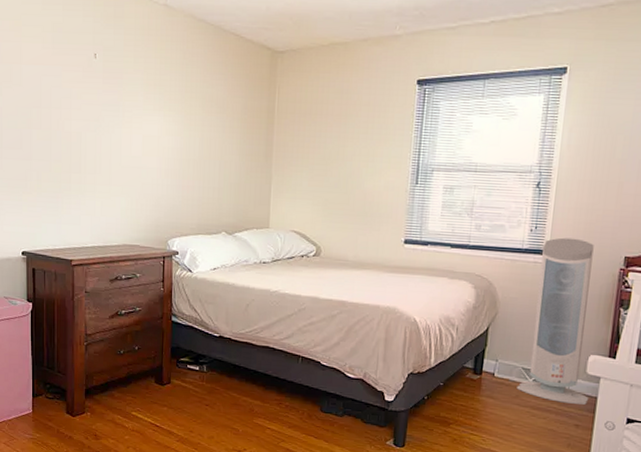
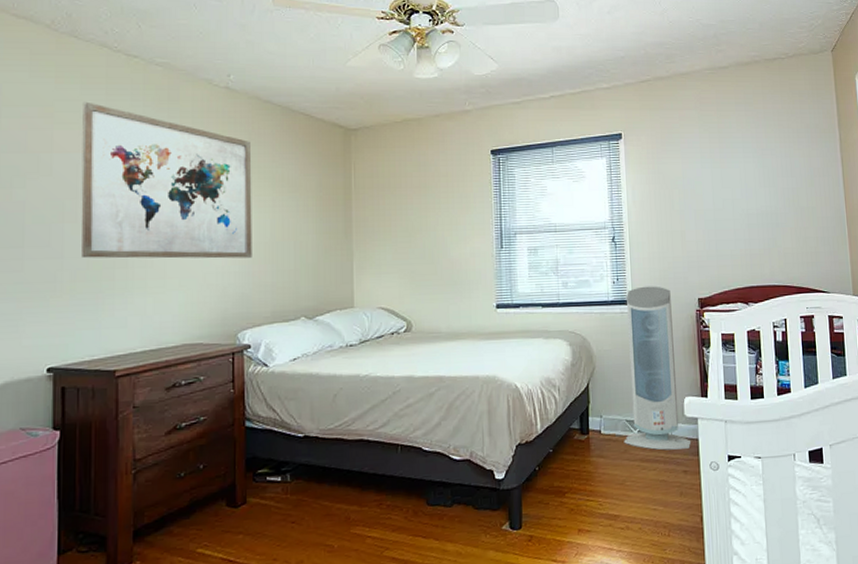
wall art: none [44,16,186,173] -> present [81,101,252,259]

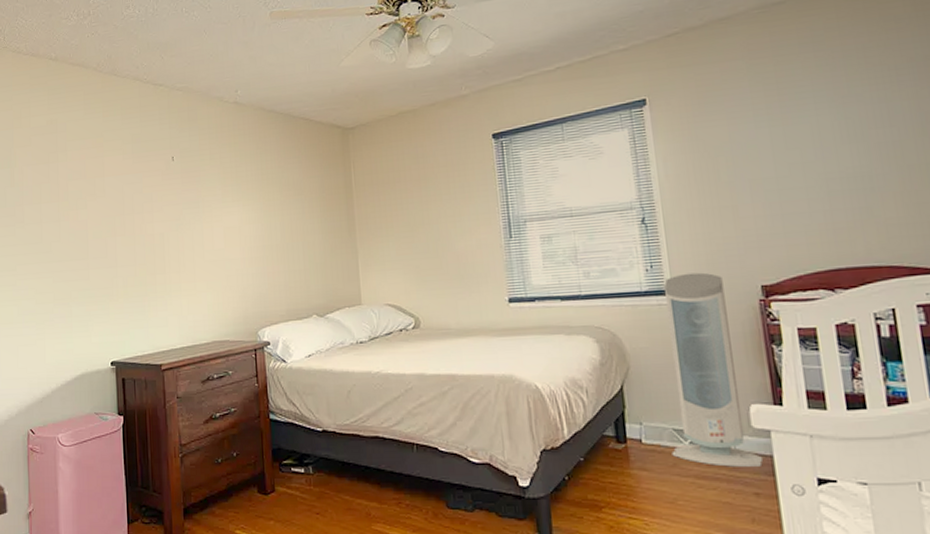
wall art: present [81,101,252,259] -> none [124,129,266,267]

